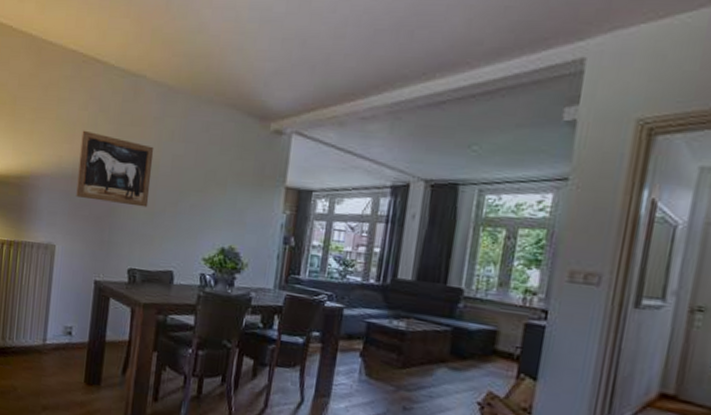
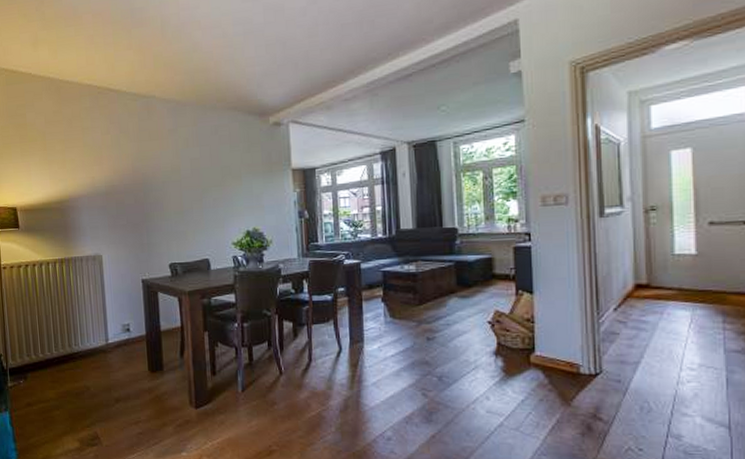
wall art: present [76,130,154,208] -> none [108,151,177,210]

